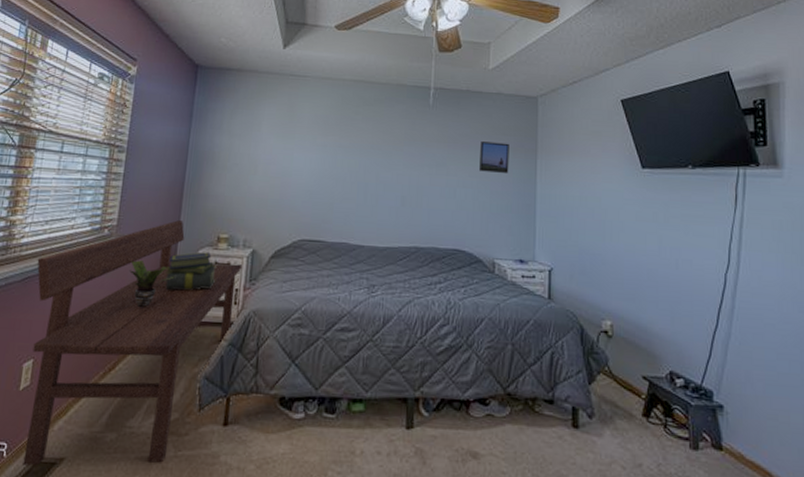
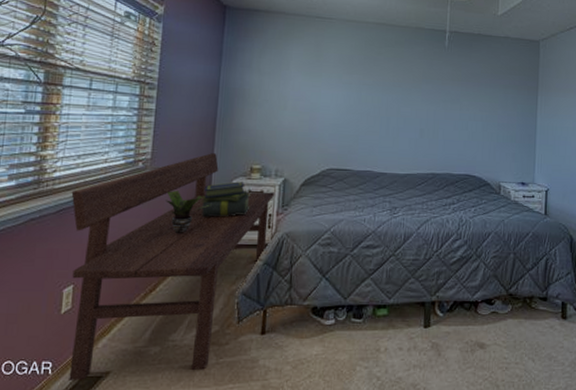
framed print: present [479,141,509,173] -> none [489,80,515,108]

